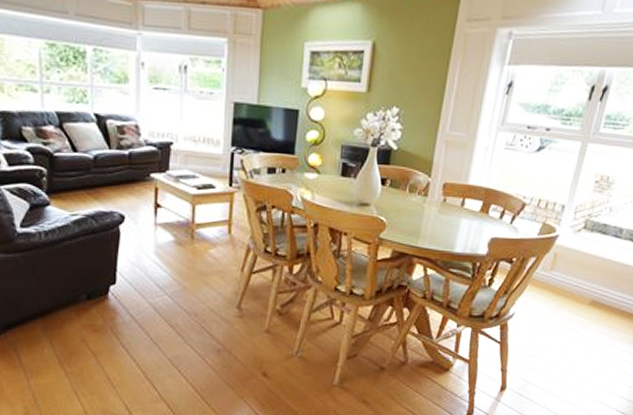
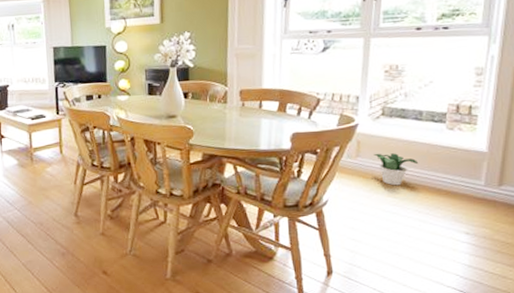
potted plant: none [568,268,610,304] -> present [373,153,419,186]

